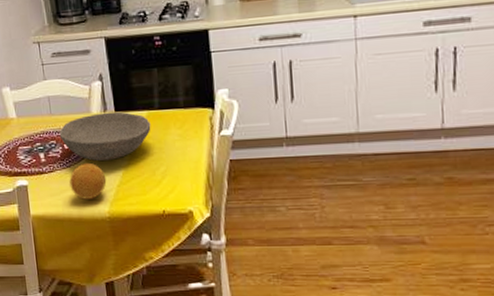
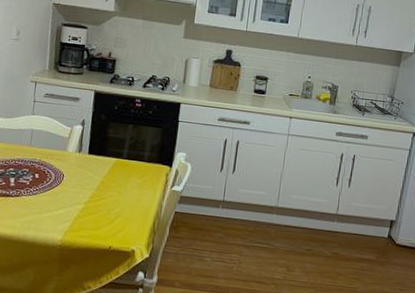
bowl: present [59,111,151,162] -> none [33,152,117,195]
fruit: present [69,162,107,200] -> none [31,193,67,227]

